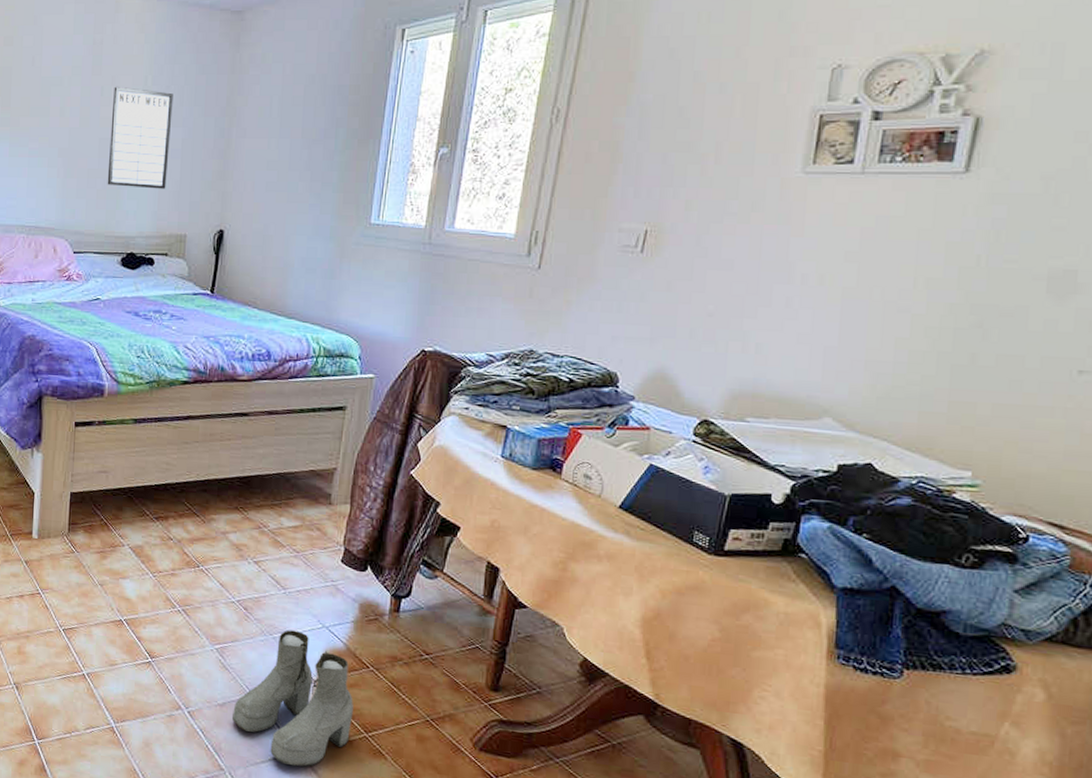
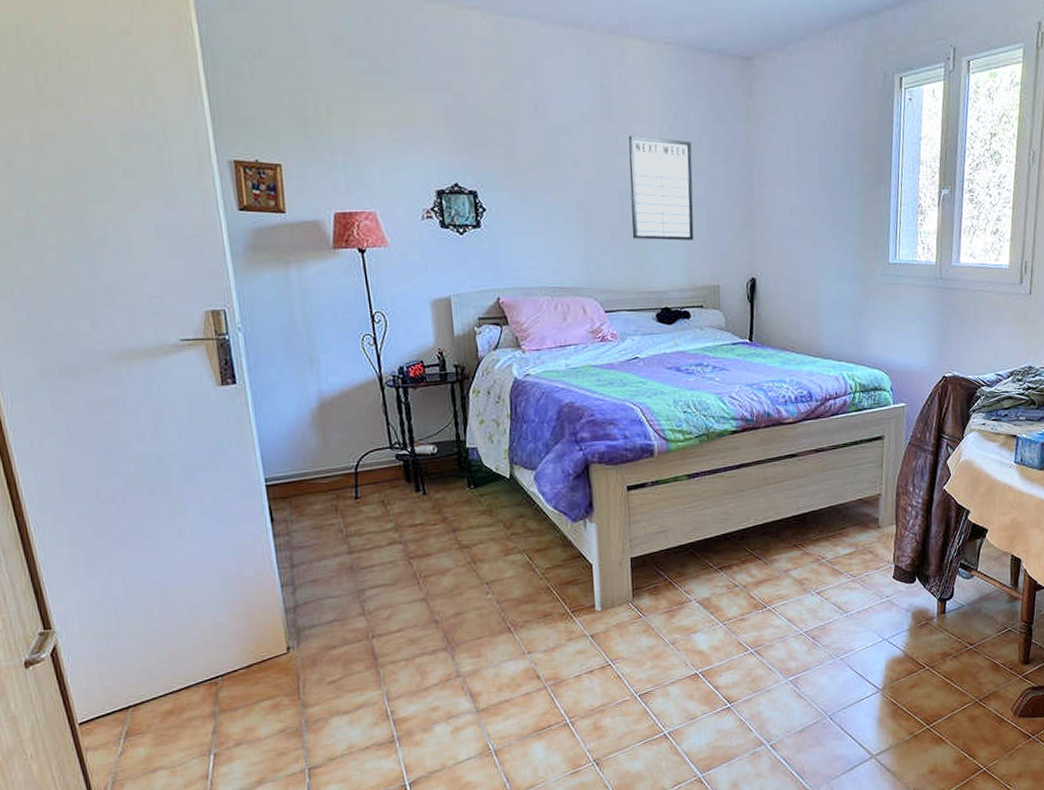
boots: present [232,630,354,767] -> none [811,648,916,771]

